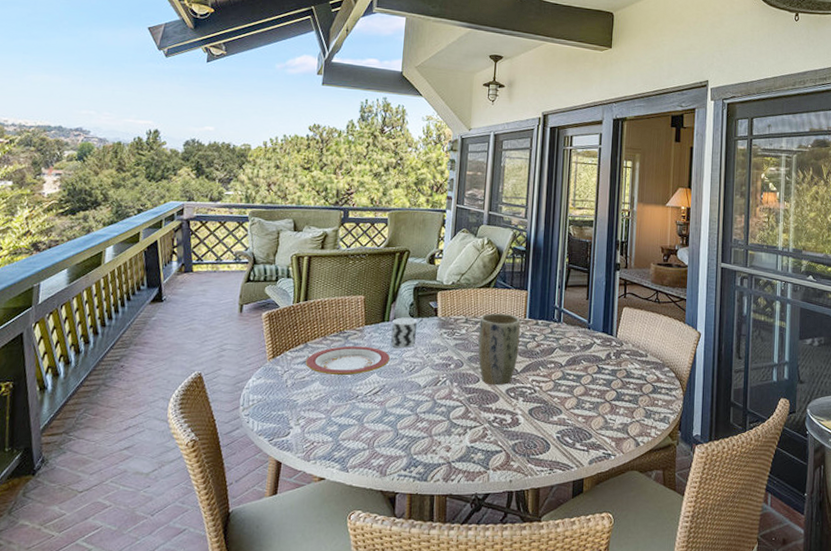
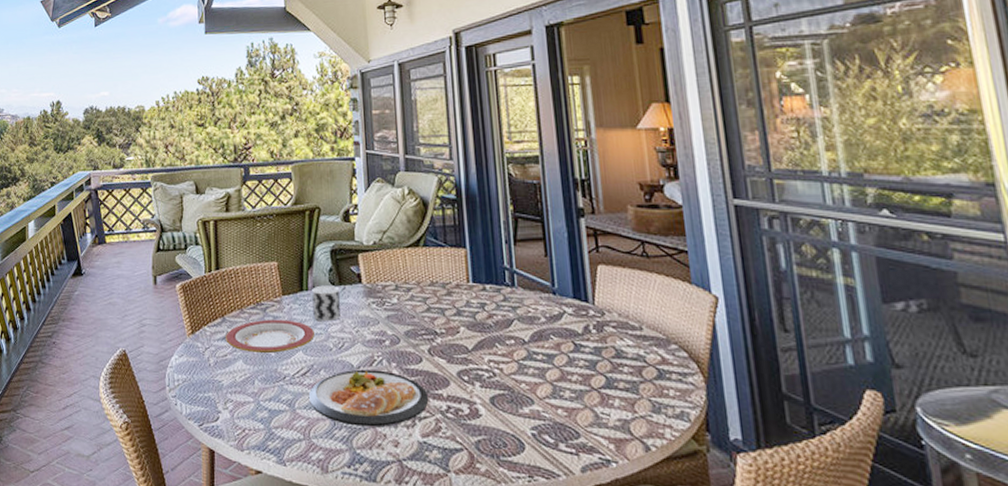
dish: none [377,388,481,436] -> present [308,369,429,427]
plant pot: present [477,313,521,386] -> none [412,277,467,367]

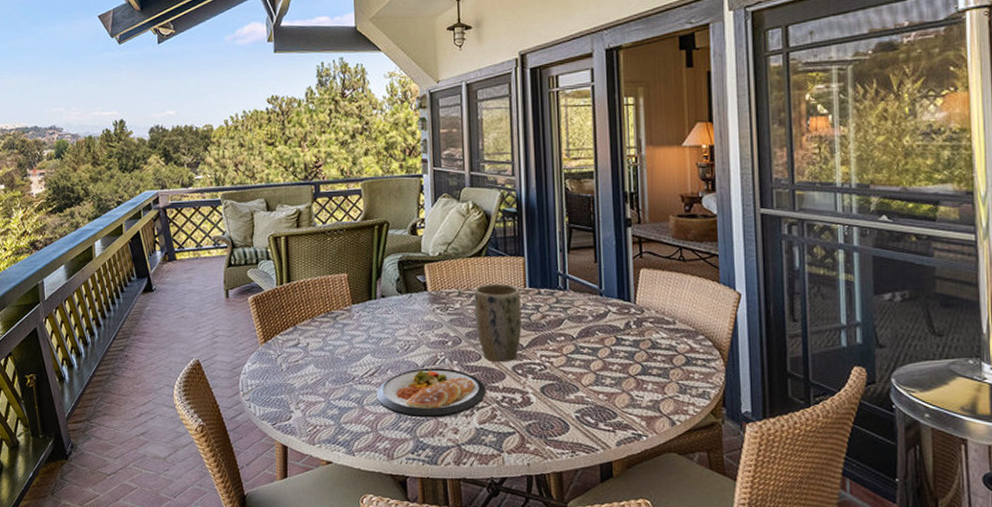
plate: present [226,319,314,354] -> none [297,326,382,358]
cup: present [312,285,340,322] -> none [380,294,407,327]
plant pot: none [412,277,467,367] -> present [474,283,522,363]

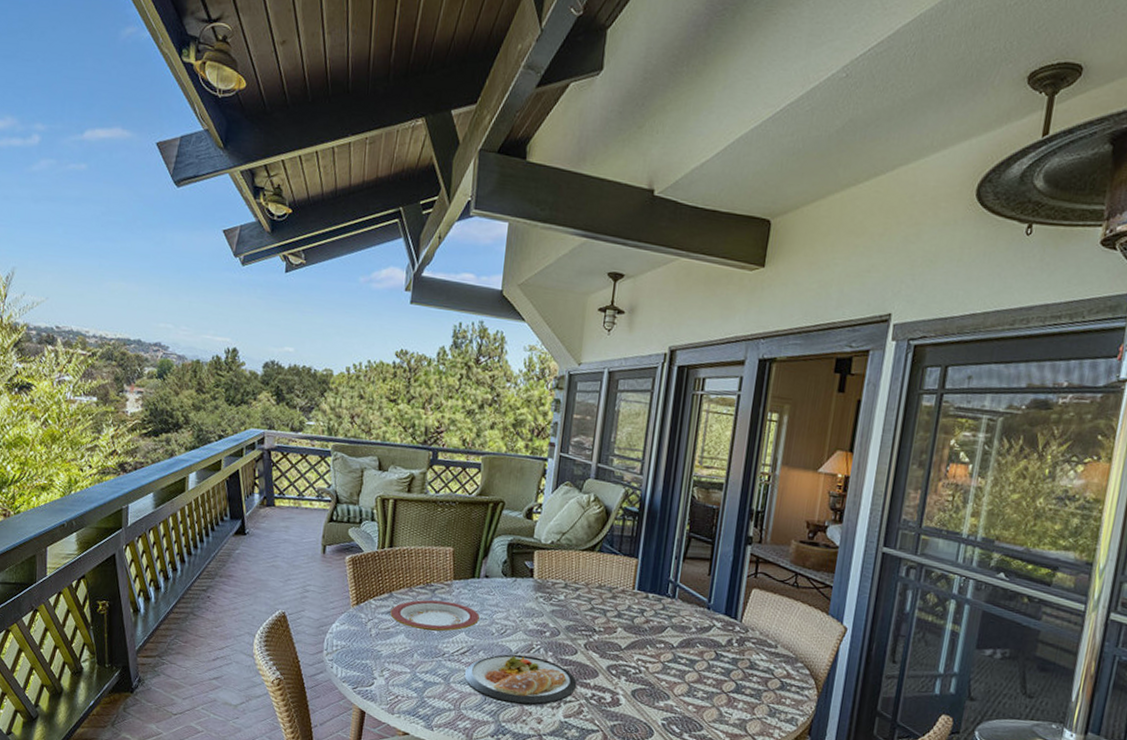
plate: none [297,326,382,358] -> present [390,599,480,632]
plant pot: present [474,283,522,363] -> none [577,580,628,661]

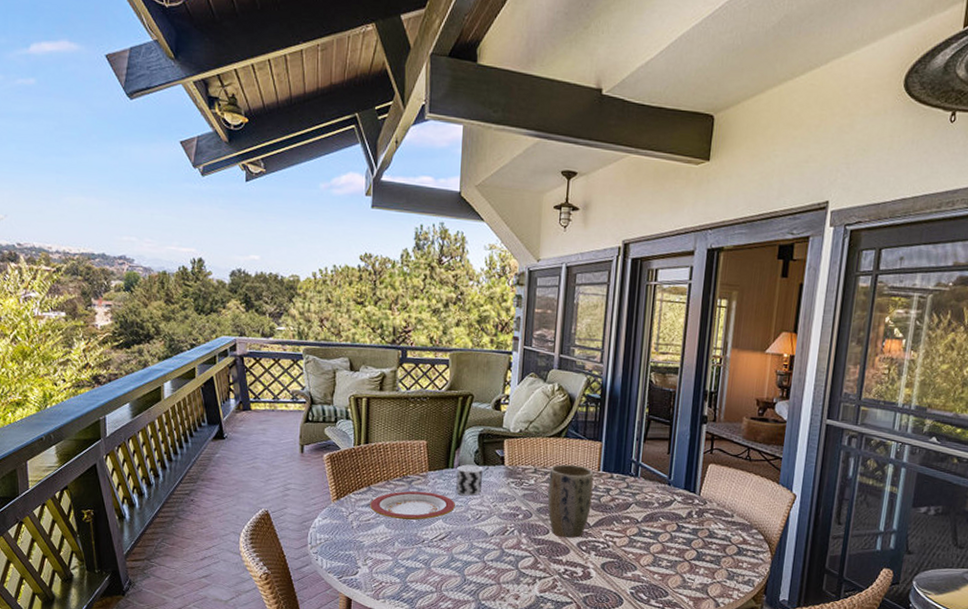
dish: present [464,654,577,706] -> none [443,537,550,584]
cup: none [481,575,510,609] -> present [456,464,483,496]
plant pot: none [577,580,628,661] -> present [547,464,594,539]

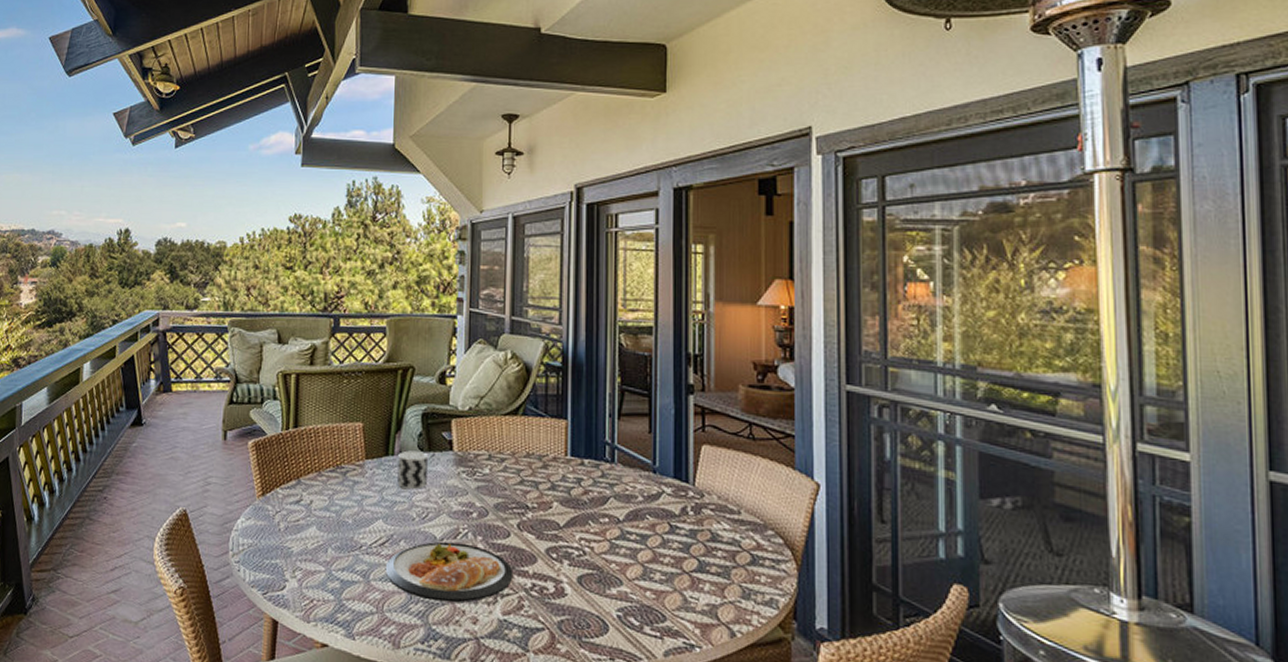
plate: present [370,491,455,521] -> none [299,484,397,521]
dish: none [443,537,550,584] -> present [385,541,514,603]
plant pot: present [547,464,594,539] -> none [506,448,560,543]

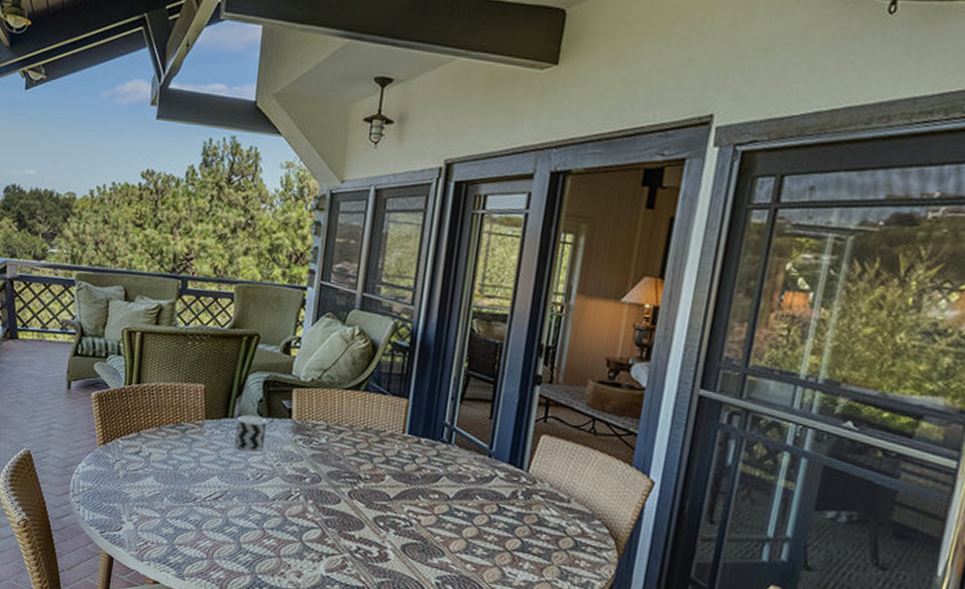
dish: present [385,541,514,603] -> none [217,501,340,558]

